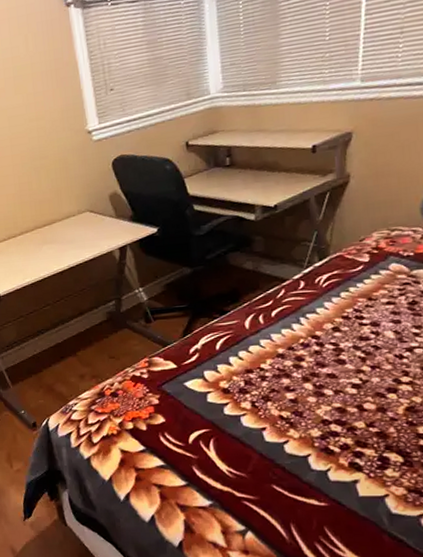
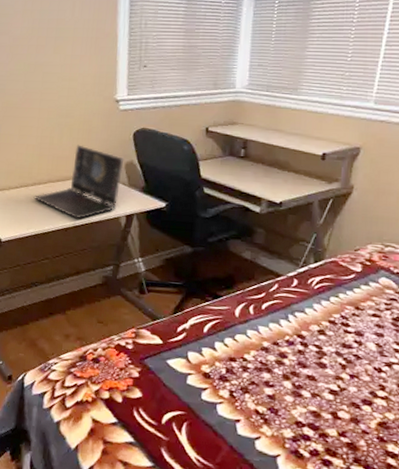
laptop: none [23,184,108,261] -> present [33,144,124,219]

